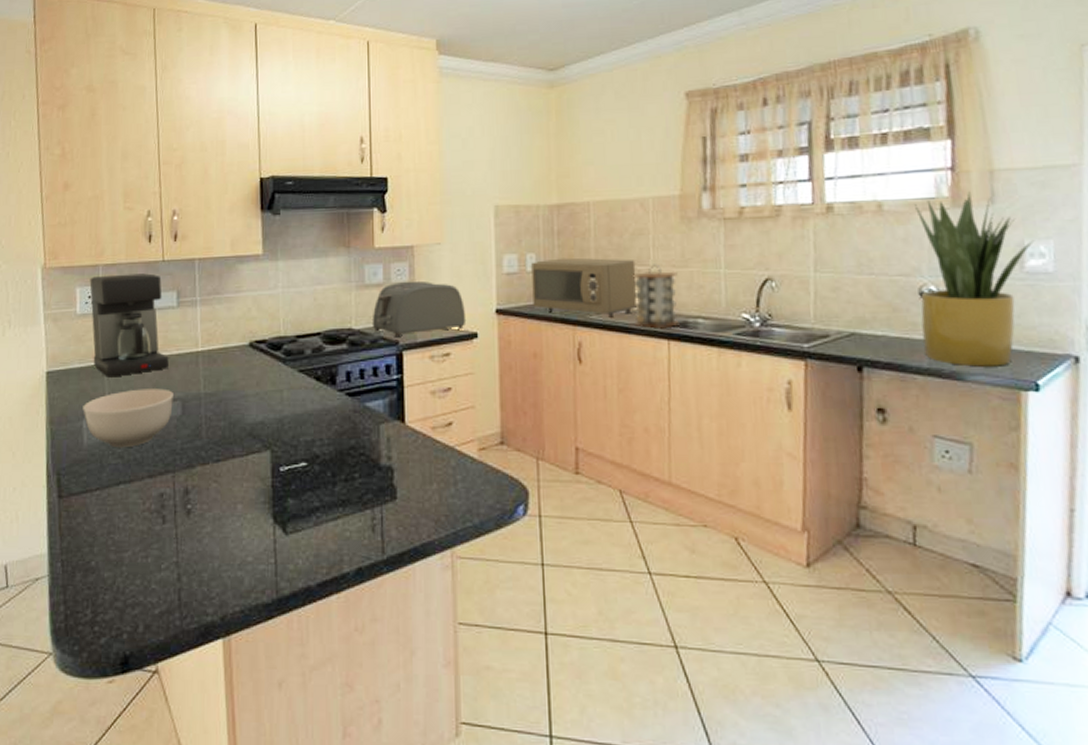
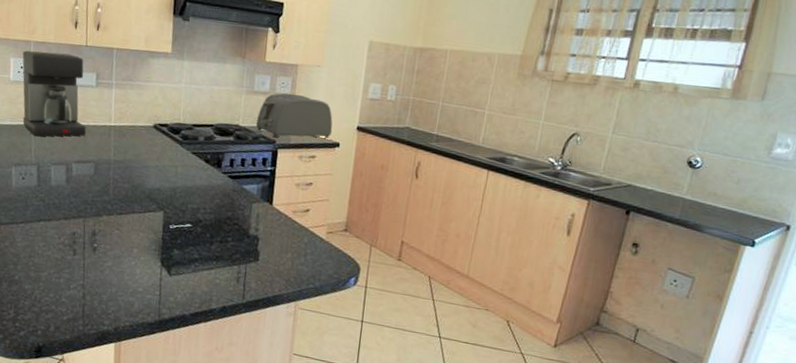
bowl: present [83,388,173,448] -> none [12,149,88,194]
microwave: present [531,257,637,318] -> none [387,92,475,146]
spice rack: present [633,264,679,329] -> none [464,108,506,162]
planter: present [915,191,1034,367] -> none [679,87,784,225]

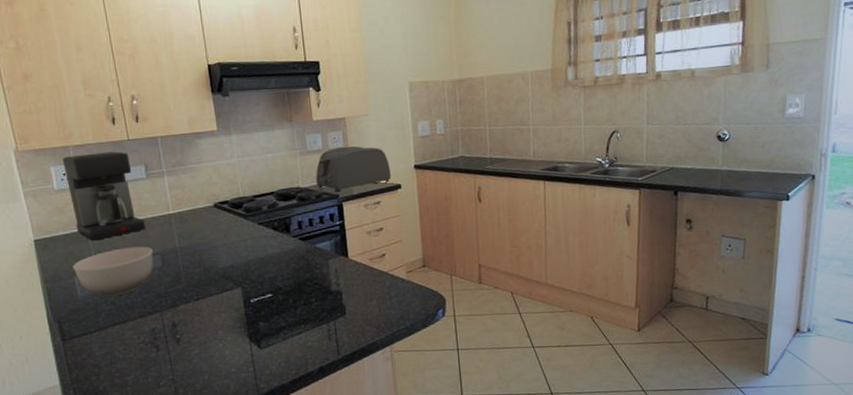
bowl: none [12,149,88,194] -> present [72,246,154,297]

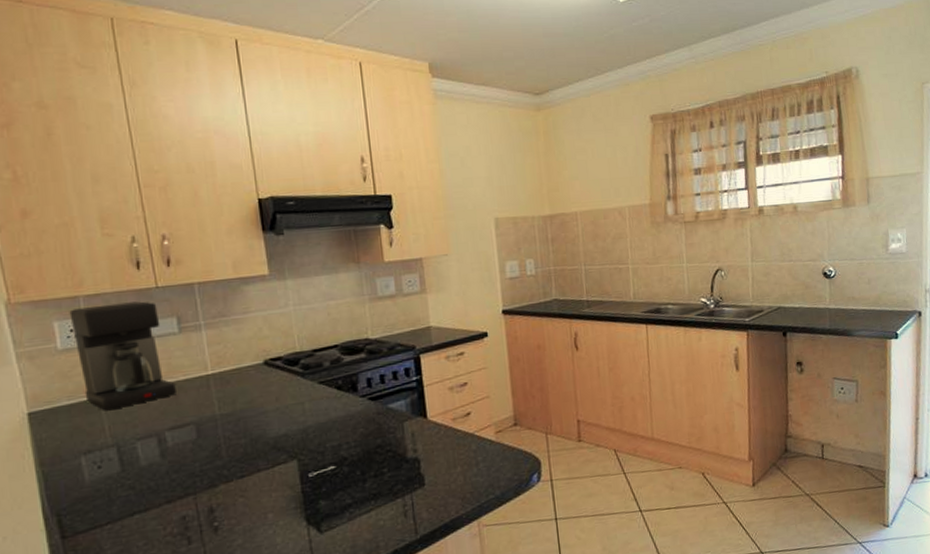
bowl: present [72,246,154,297] -> none [79,415,186,480]
toaster: present [315,146,391,192] -> none [387,290,476,343]

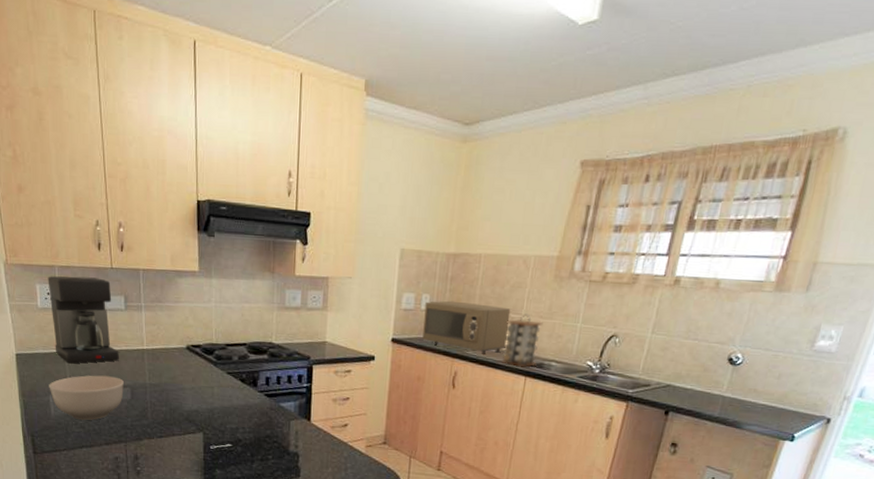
bowl: none [79,415,186,480] -> present [49,375,124,421]
microwave: none [530,259,620,310] -> present [422,300,511,354]
spice rack: none [616,262,654,317] -> present [501,313,543,368]

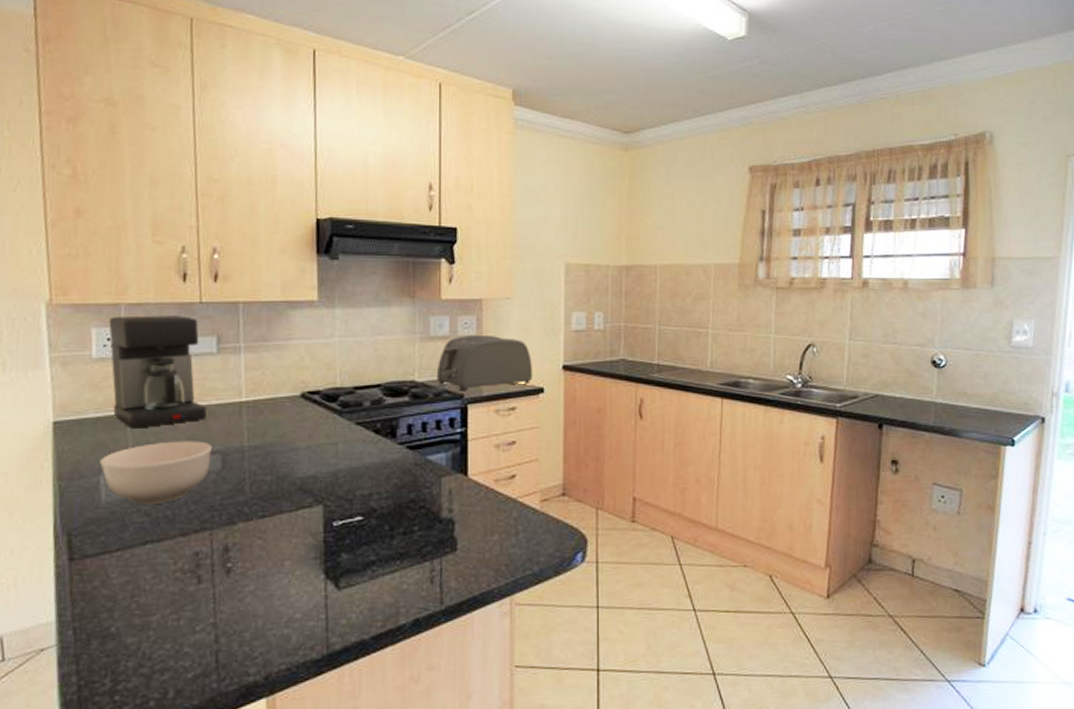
toaster: none [289,307,367,354] -> present [436,334,532,391]
microwave: present [422,300,511,354] -> none [599,318,696,376]
spice rack: present [501,313,543,368] -> none [692,327,733,388]

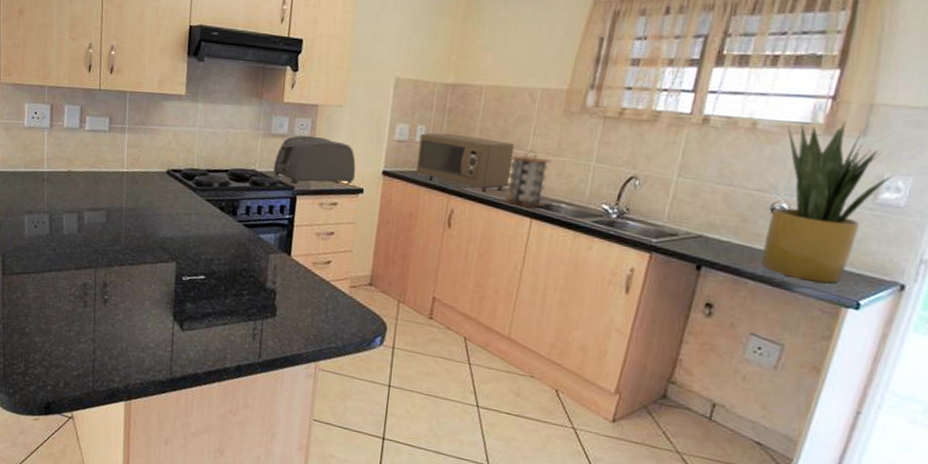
bowl: present [100,441,212,505] -> none [25,196,100,243]
coffee maker: present [109,315,207,429] -> none [36,95,99,184]
microwave: none [599,318,696,376] -> present [416,132,515,192]
spice rack: none [692,327,733,388] -> present [503,149,551,209]
planter: none [931,275,1020,425] -> present [762,121,894,284]

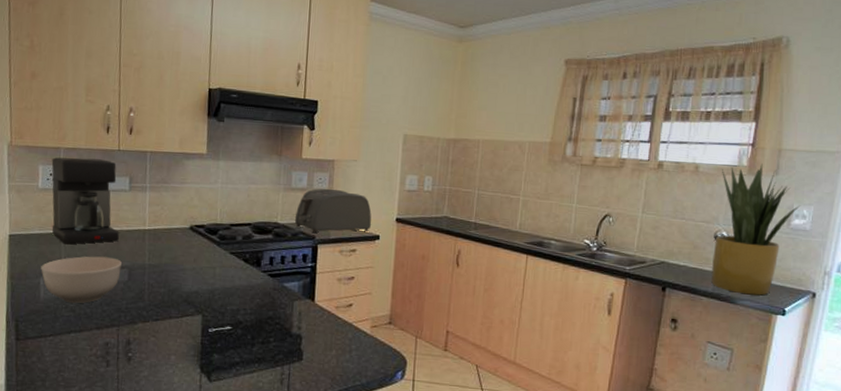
bowl: none [25,196,100,243] -> present [41,256,122,304]
coffee maker: none [36,95,99,184] -> present [51,157,119,245]
microwave: present [416,132,515,192] -> none [426,182,510,233]
spice rack: present [503,149,551,209] -> none [503,194,541,246]

